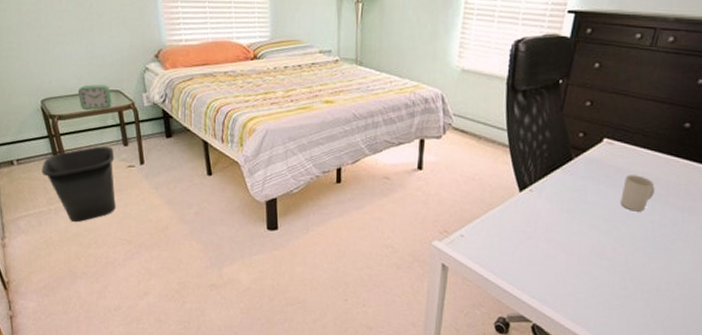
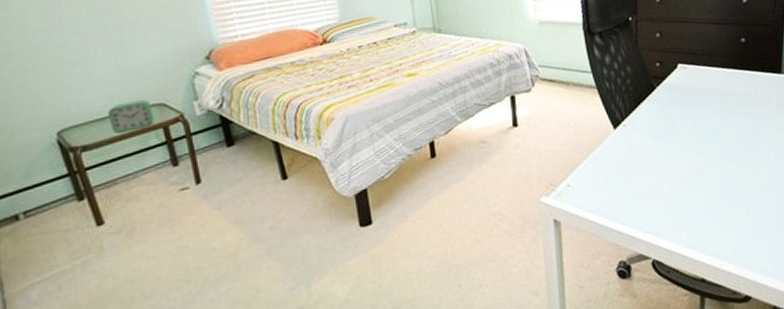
waste bin: present [41,146,116,222] -> none [60,170,167,274]
mug: present [620,175,655,212] -> none [703,92,731,127]

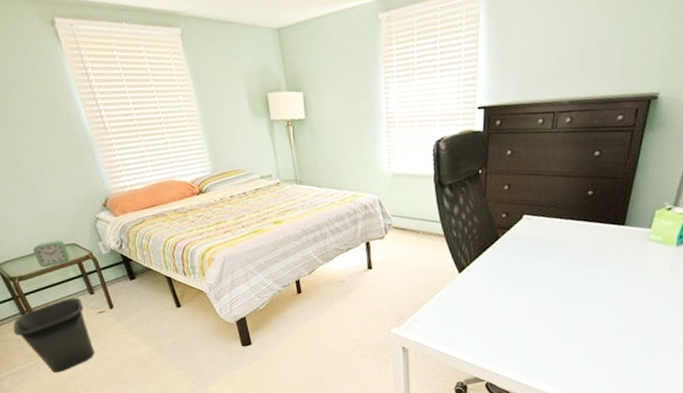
waste bin: none [60,170,167,274] -> present [13,297,95,373]

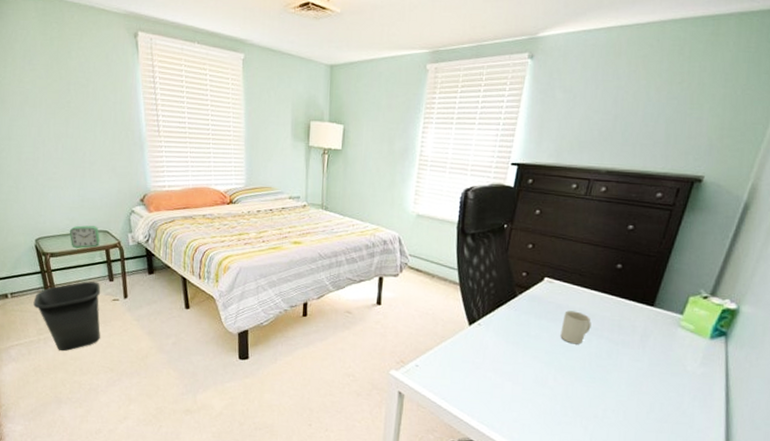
mug: none [544,242,571,273] -> present [560,310,591,345]

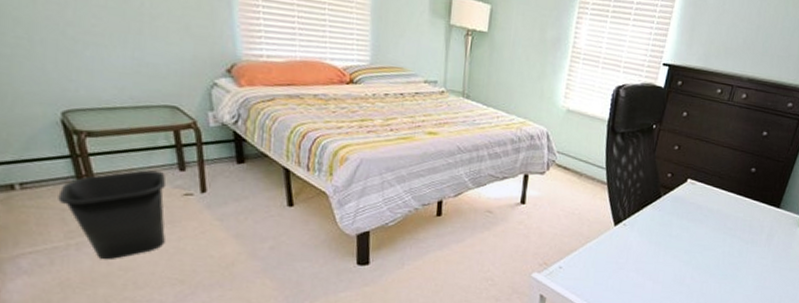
alarm clock: present [69,225,100,248] -> none [117,97,166,127]
mug: present [560,310,591,345] -> none [699,211,727,244]

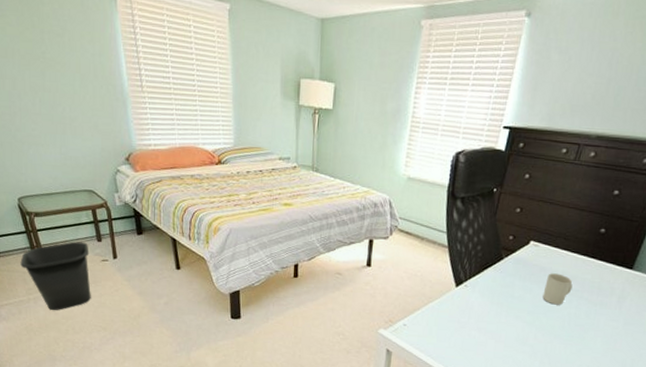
mug: none [699,211,727,244] -> present [542,273,573,305]

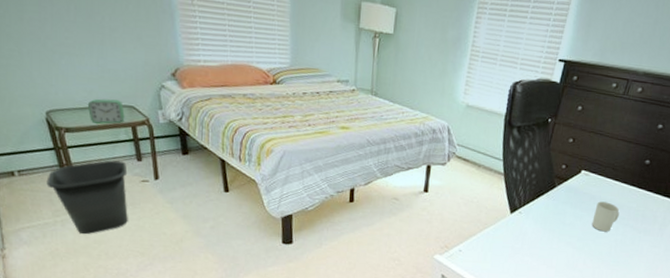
alarm clock: none [52,184,86,208] -> present [87,98,125,124]

